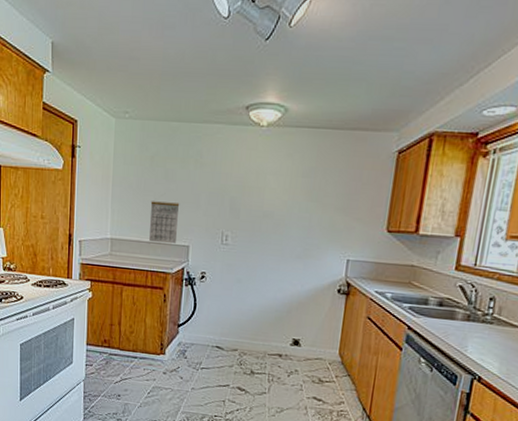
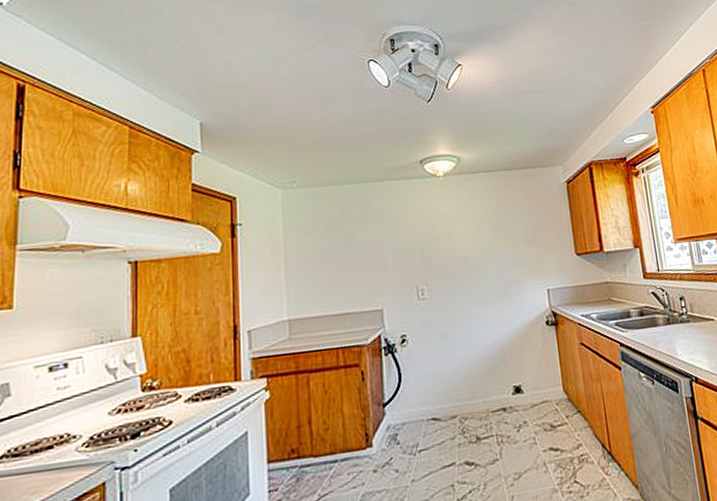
calendar: present [149,201,180,244] -> none [332,265,367,315]

